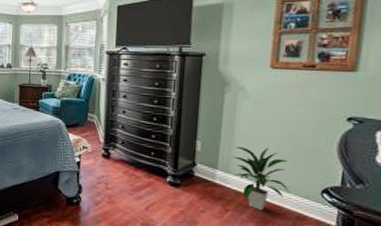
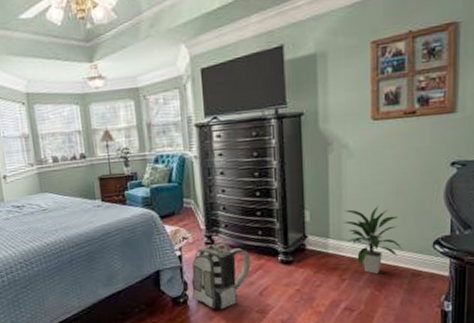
backpack: none [85,156,141,216] -> present [191,242,251,310]

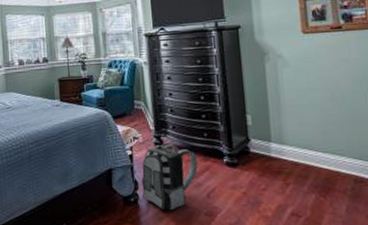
indoor plant: present [343,206,402,274] -> none [283,112,342,179]

